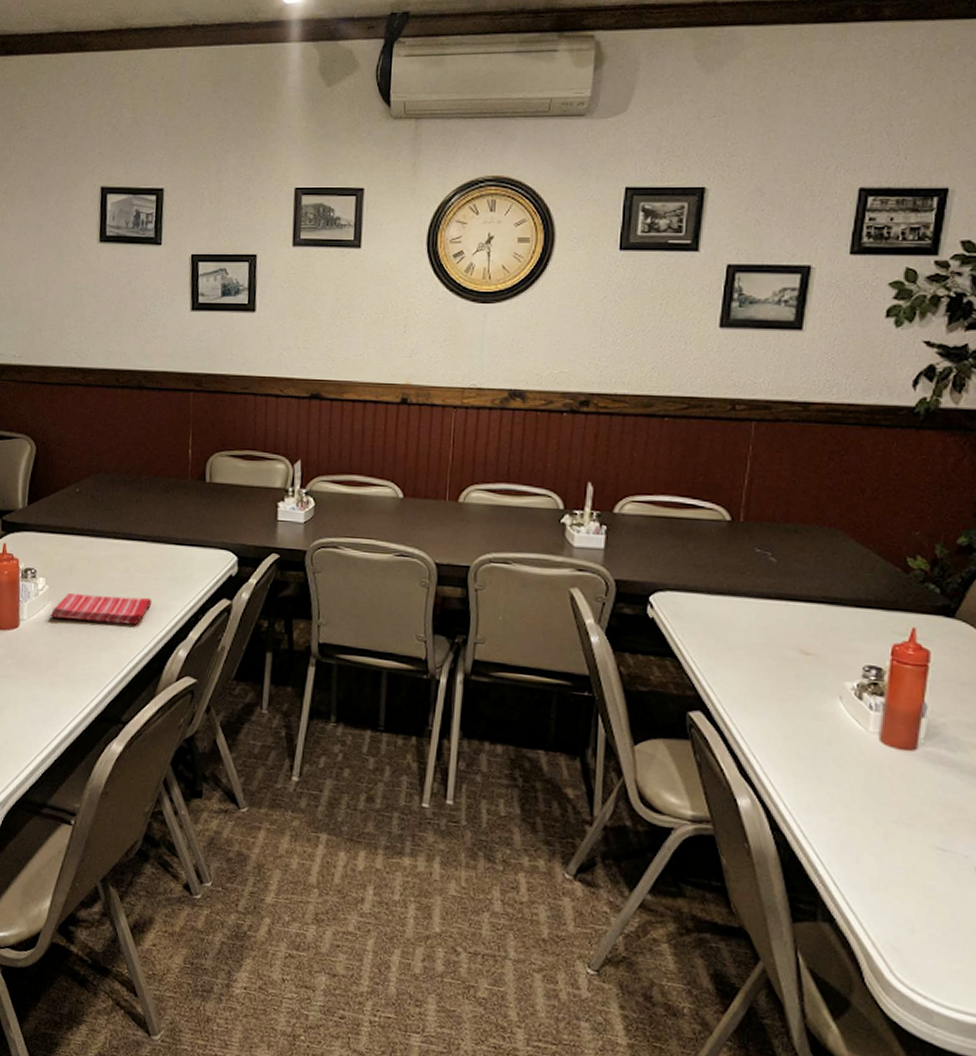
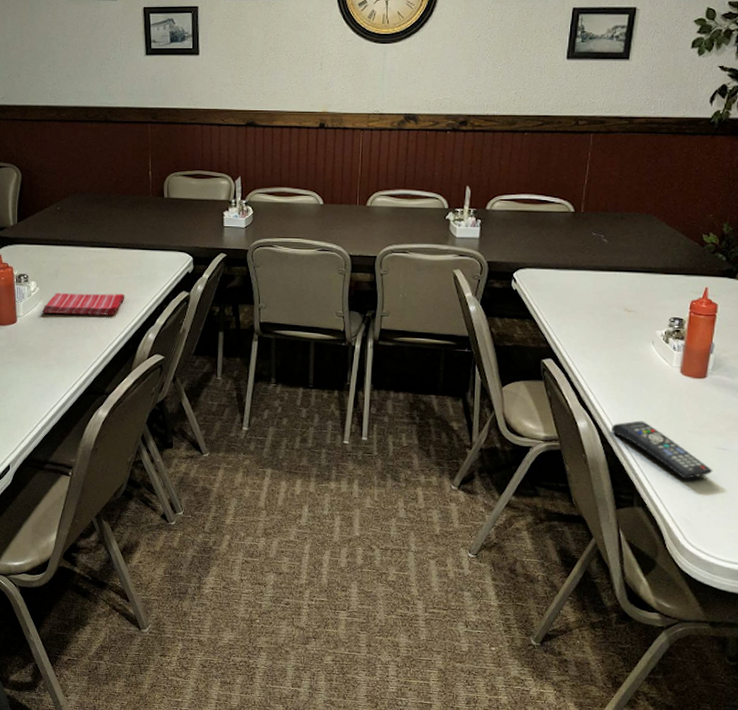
remote control: none [783,802,930,888] -> present [610,420,713,479]

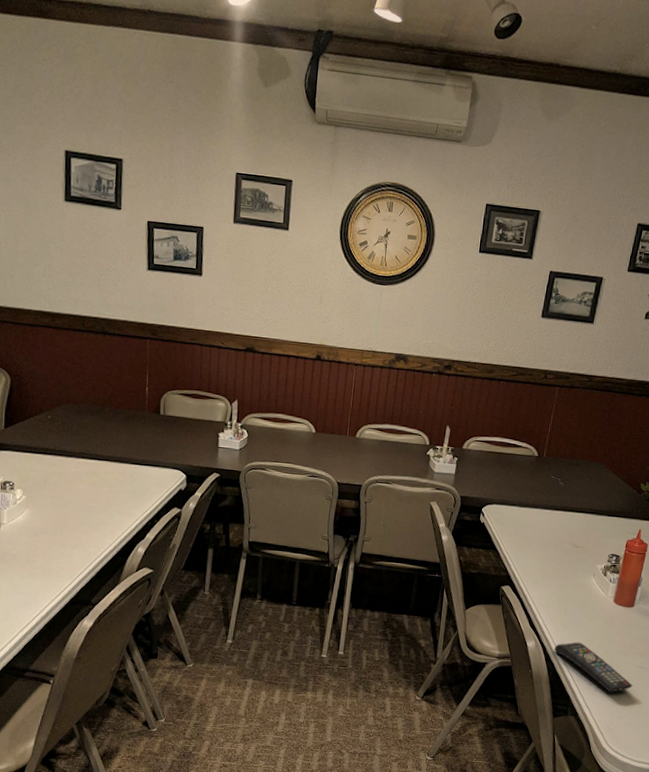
dish towel: present [42,292,125,316] -> none [27,501,116,528]

